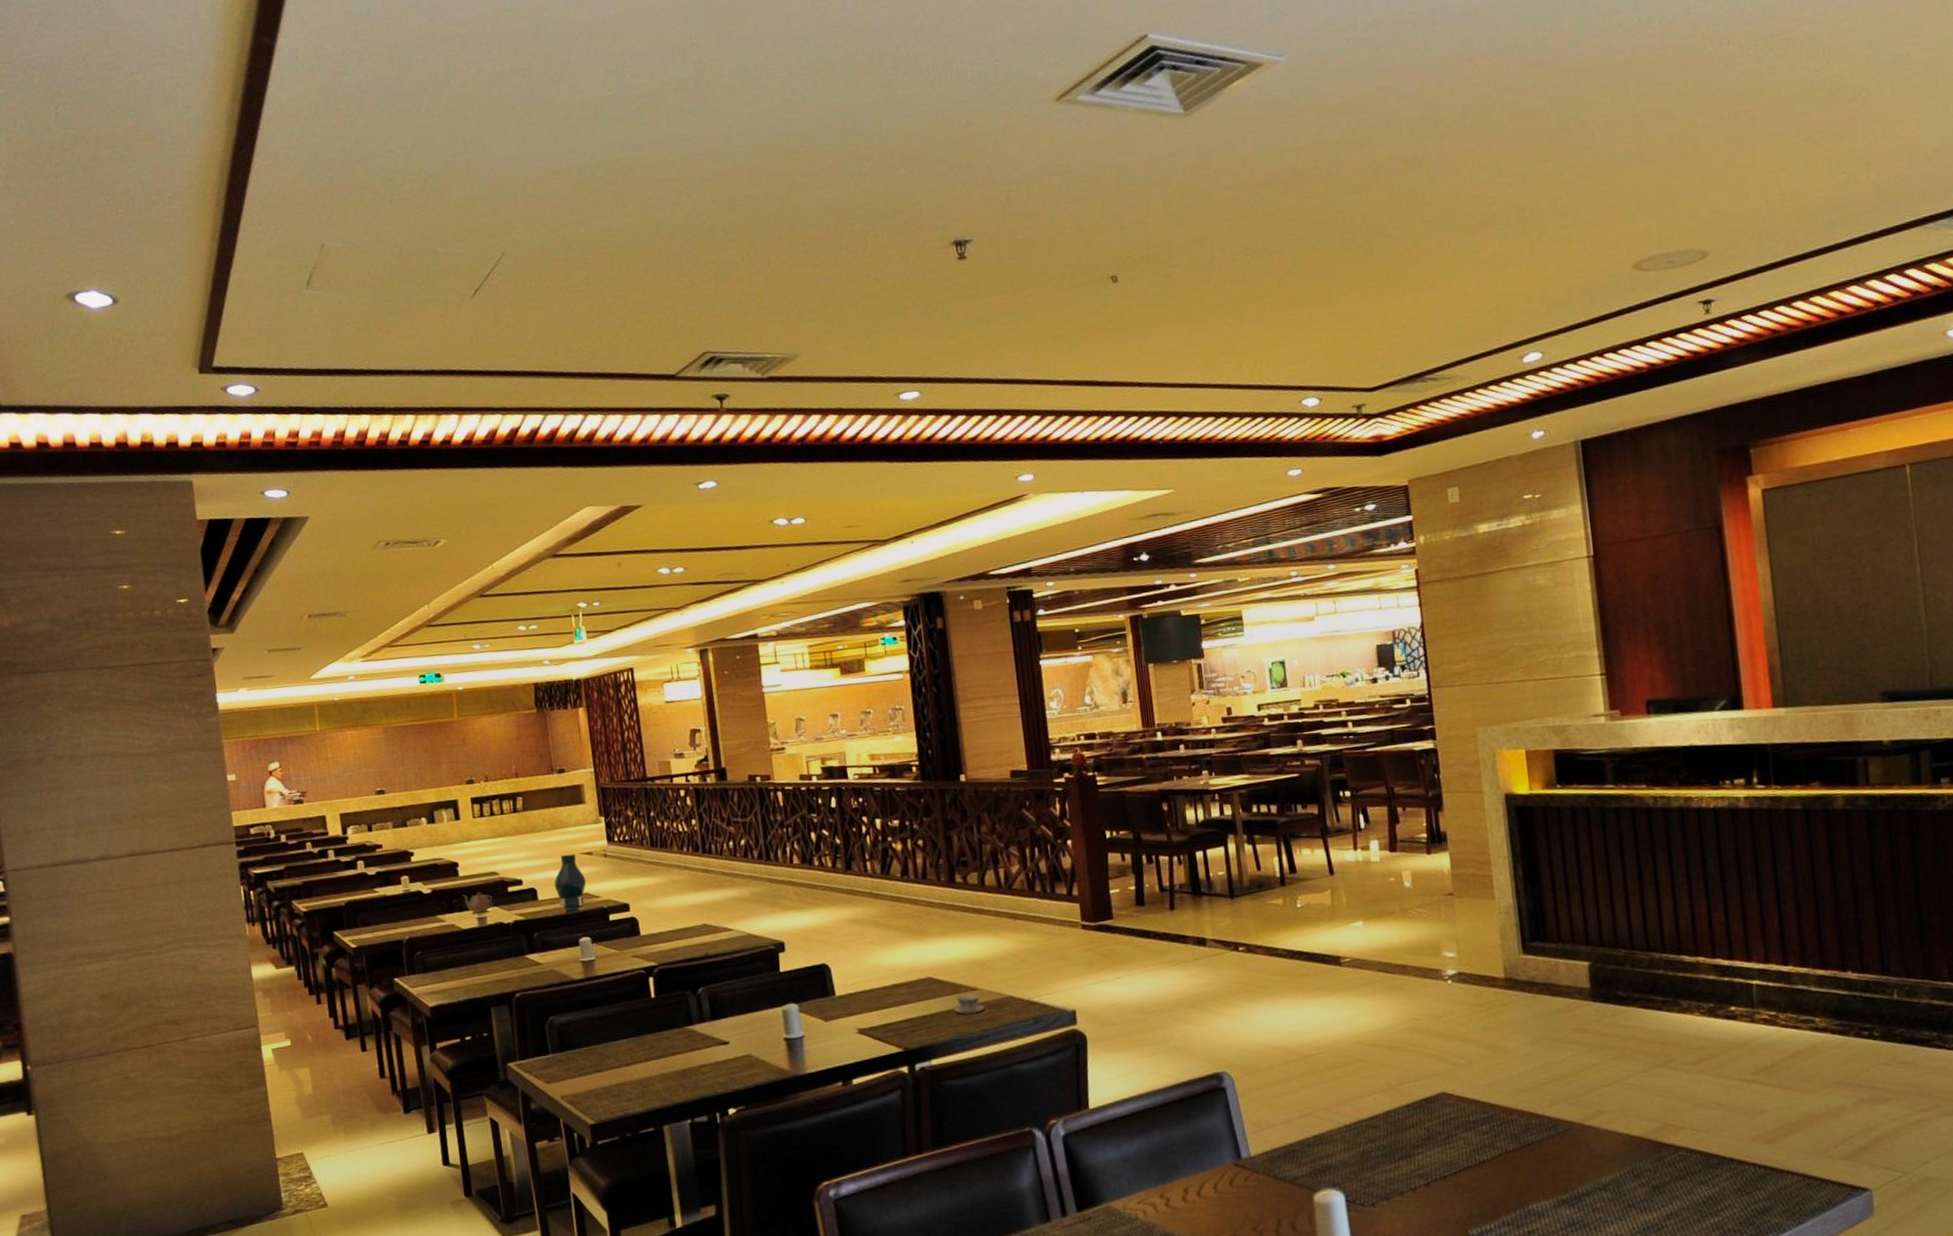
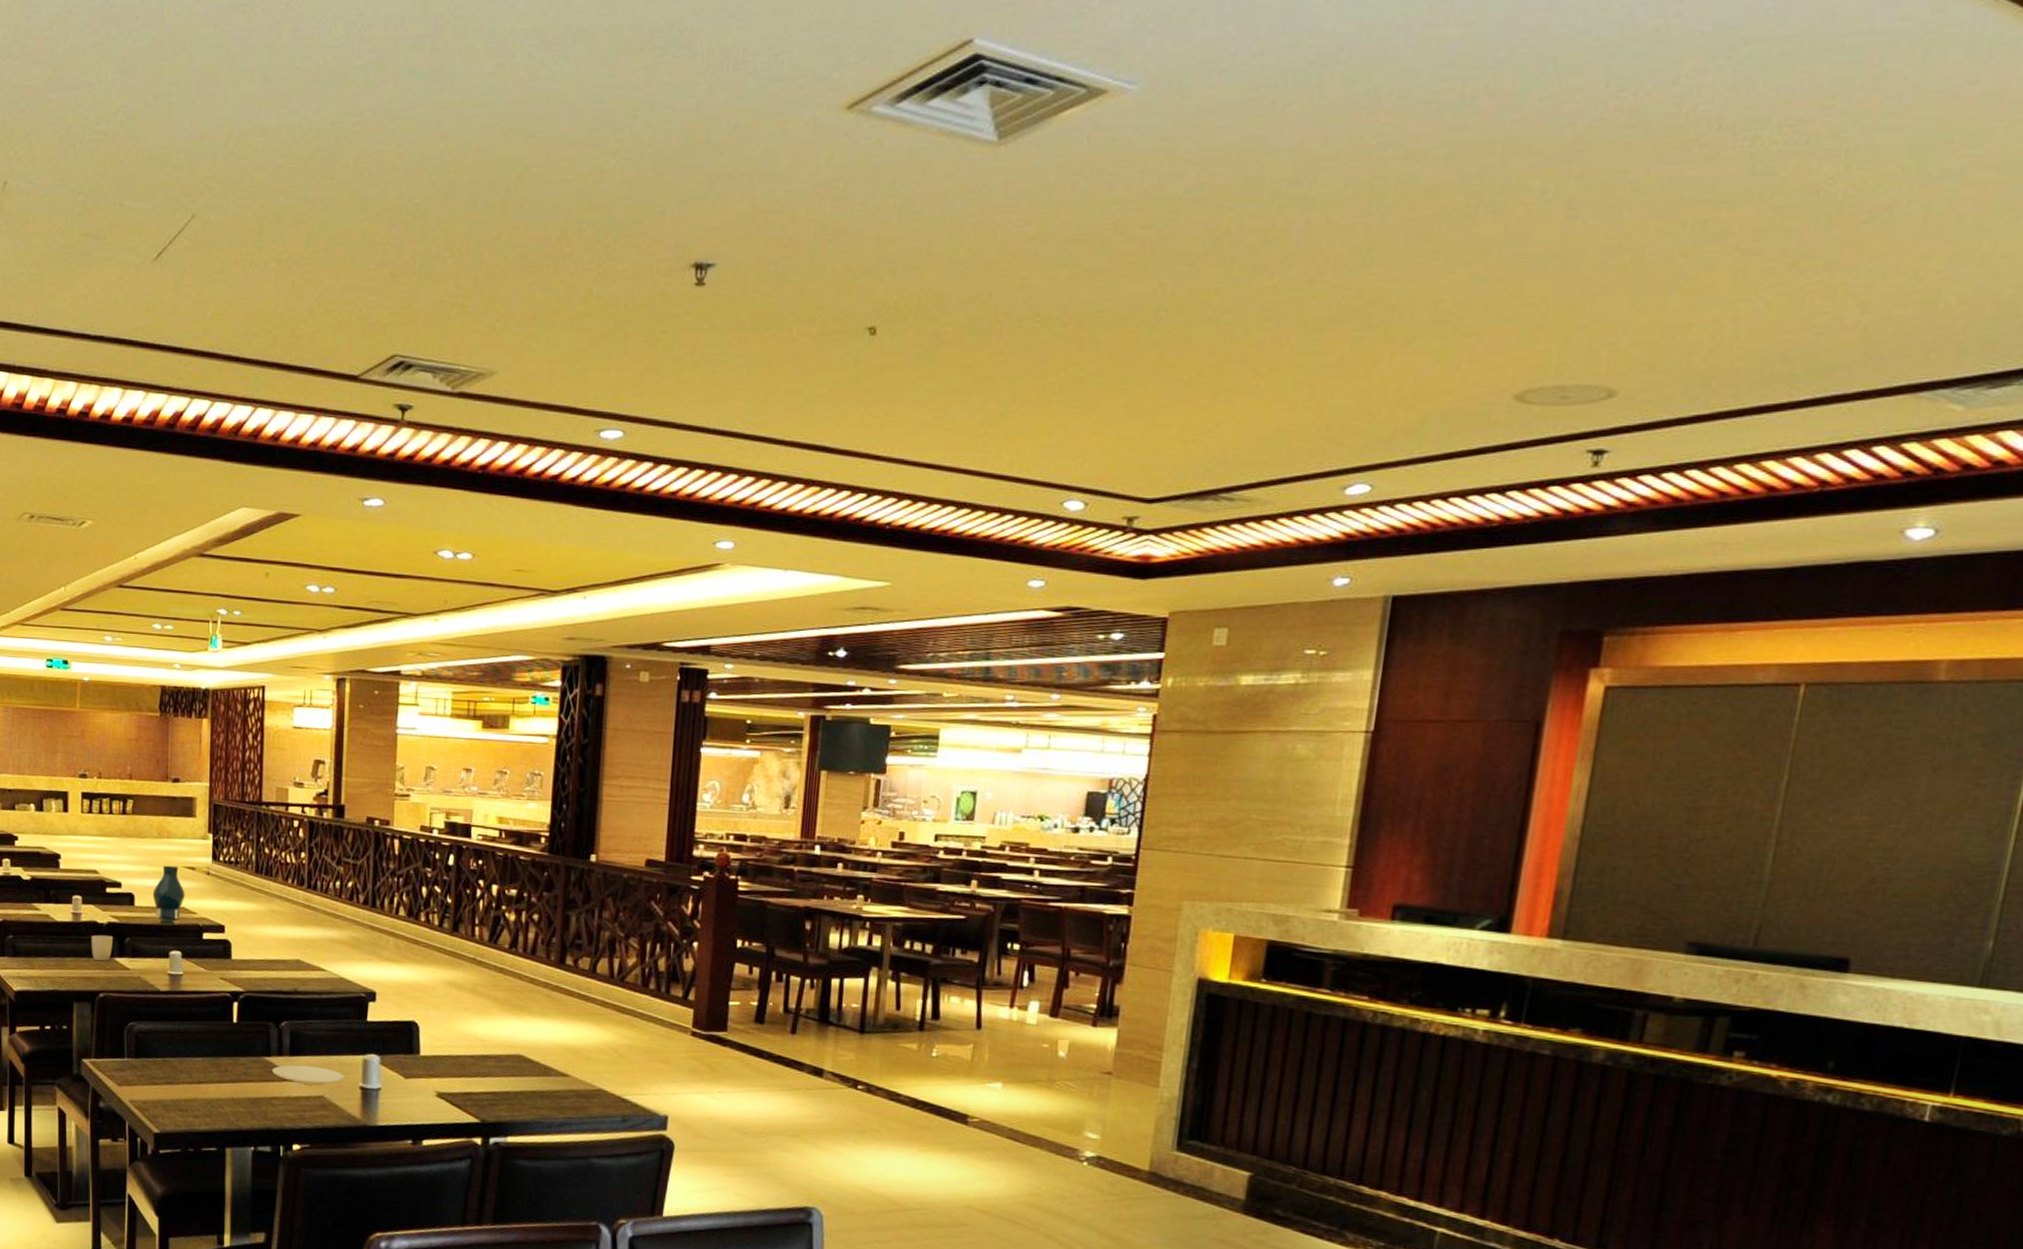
teapot: present [462,893,494,915] -> none [60,887,90,910]
cup: none [499,934,522,962] -> present [91,934,114,962]
plate: none [696,1026,768,1047] -> present [271,1065,345,1086]
teacup: present [953,994,985,1015] -> none [539,1079,573,1100]

